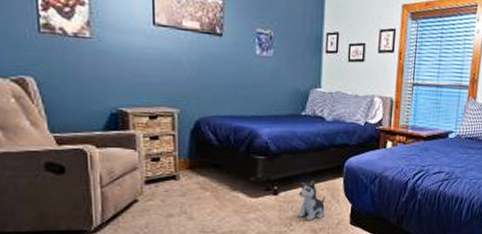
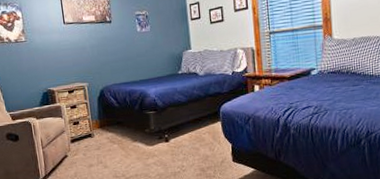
plush toy: present [297,180,325,221] -> none [186,126,209,162]

